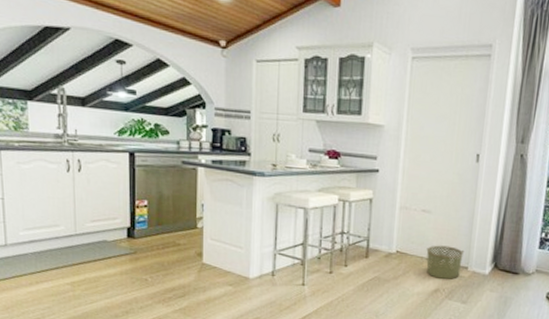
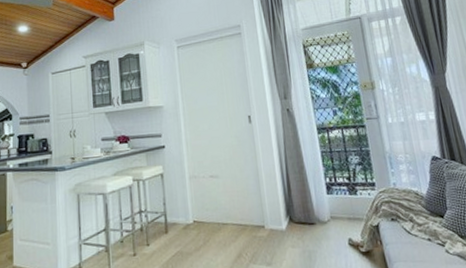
basket: present [426,245,465,279] -> none [221,207,258,243]

